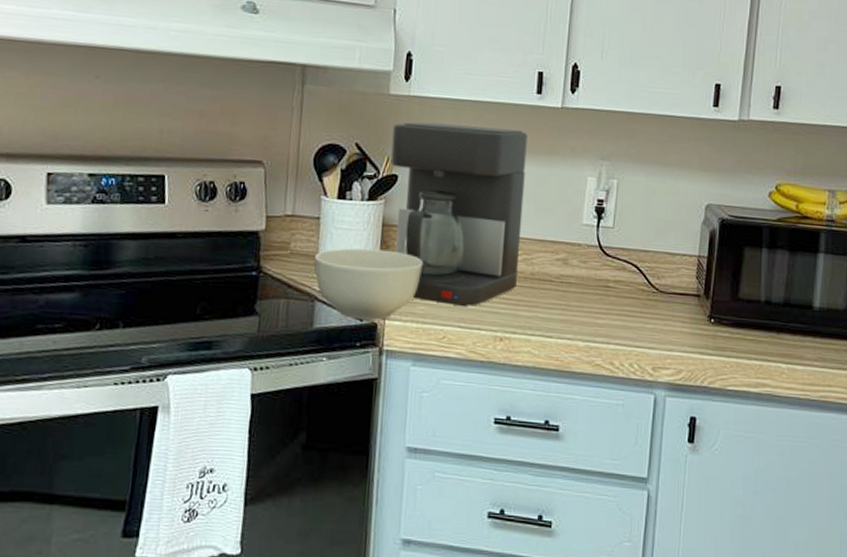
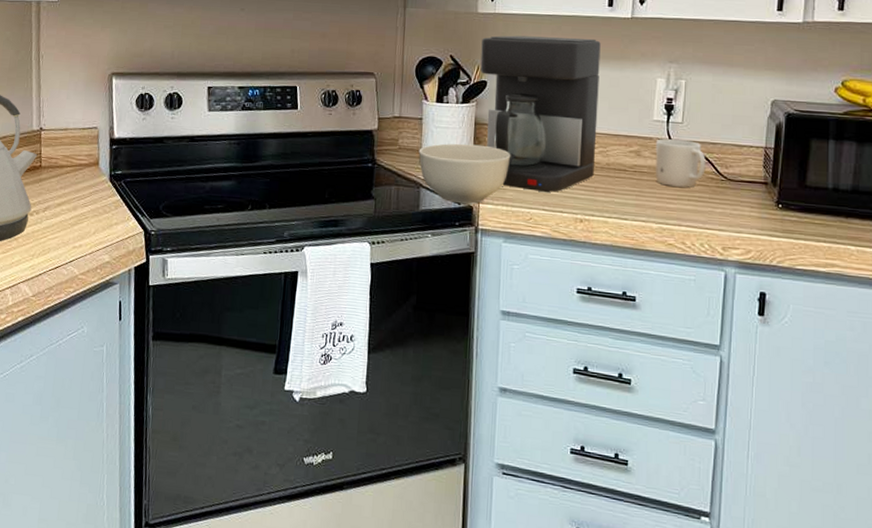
mug: none [582,245,637,300] -> present [654,139,706,188]

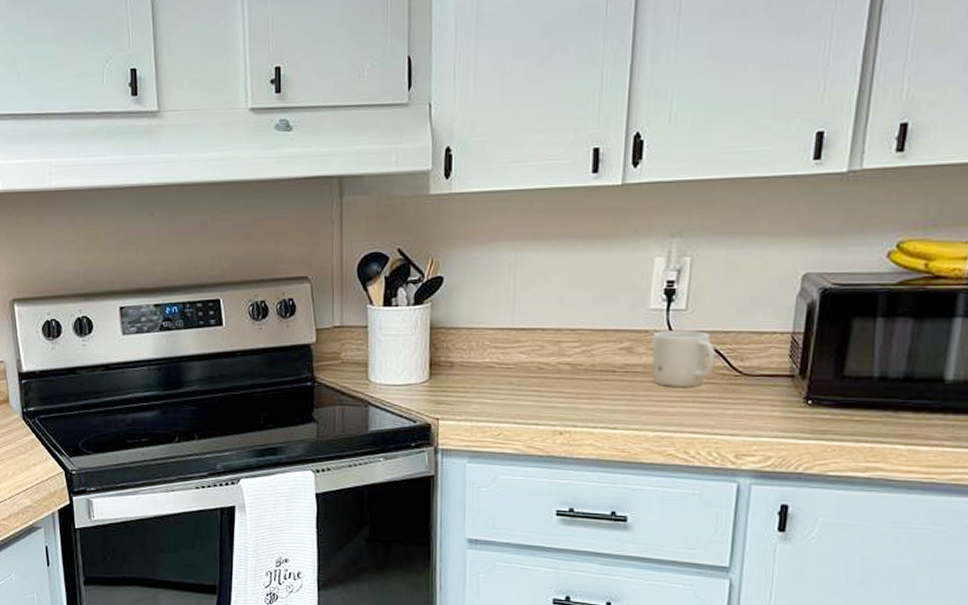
bowl: present [418,143,511,204] -> none [365,352,475,421]
coffee maker: present [480,35,601,193] -> none [434,214,583,404]

